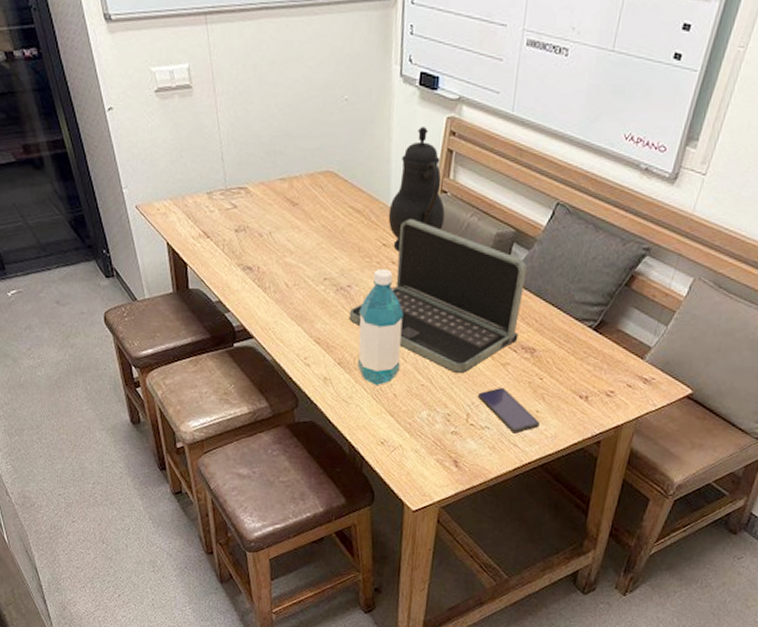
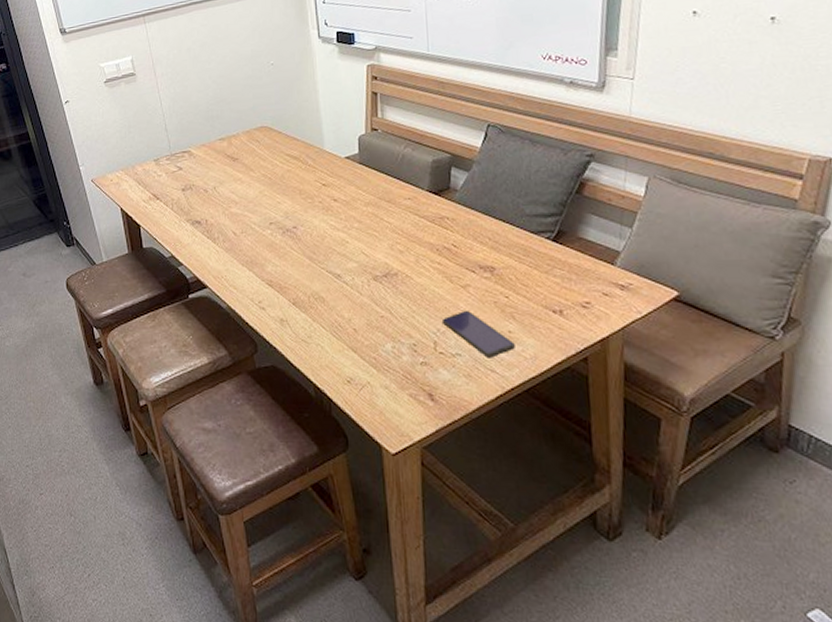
laptop: present [349,219,528,374] -> none [298,158,474,301]
water bottle: present [358,268,404,385] -> none [308,206,357,321]
coffeepot: present [388,127,445,251] -> none [324,76,379,189]

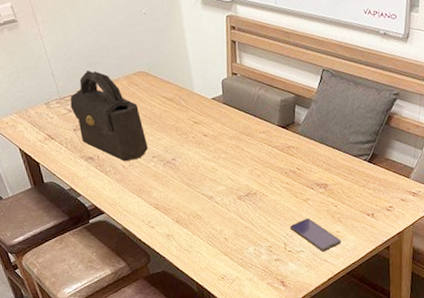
handbag: none [181,125,265,227] -> present [70,70,148,161]

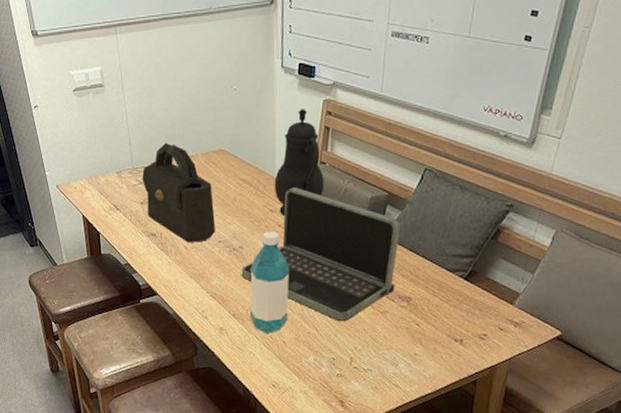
laptop: none [177,99,313,214] -> present [241,187,401,322]
water bottle: none [185,141,226,233] -> present [250,231,290,334]
coffeepot: none [194,26,239,126] -> present [274,109,324,215]
smartphone: present [290,218,341,252] -> none [360,334,418,375]

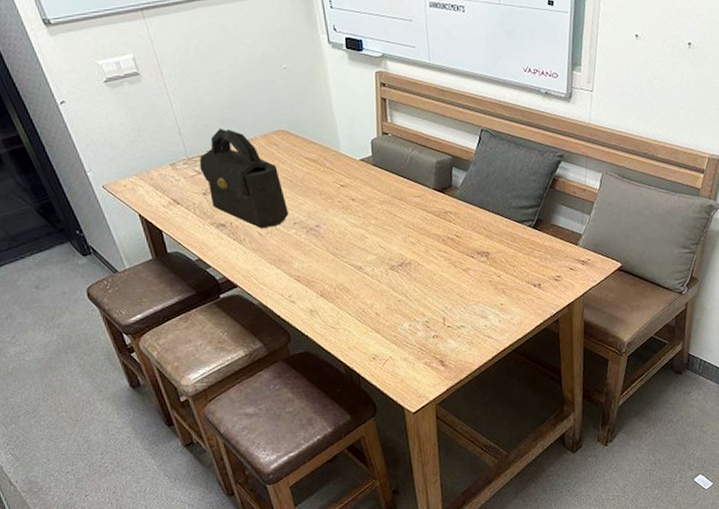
laptop: present [241,187,401,322] -> none [322,160,473,285]
water bottle: present [250,231,290,334] -> none [331,206,377,308]
coffeepot: present [274,109,324,215] -> none [340,82,390,189]

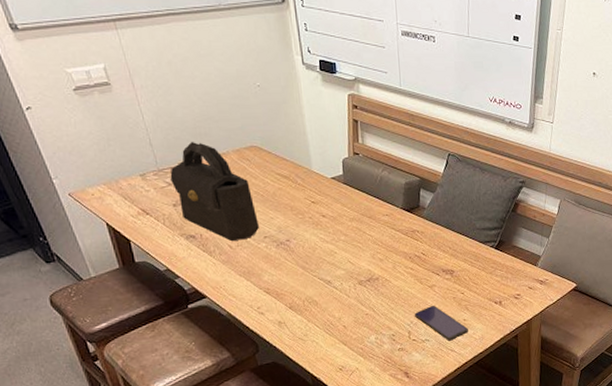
smartphone: none [449,290,506,327] -> present [415,306,468,341]

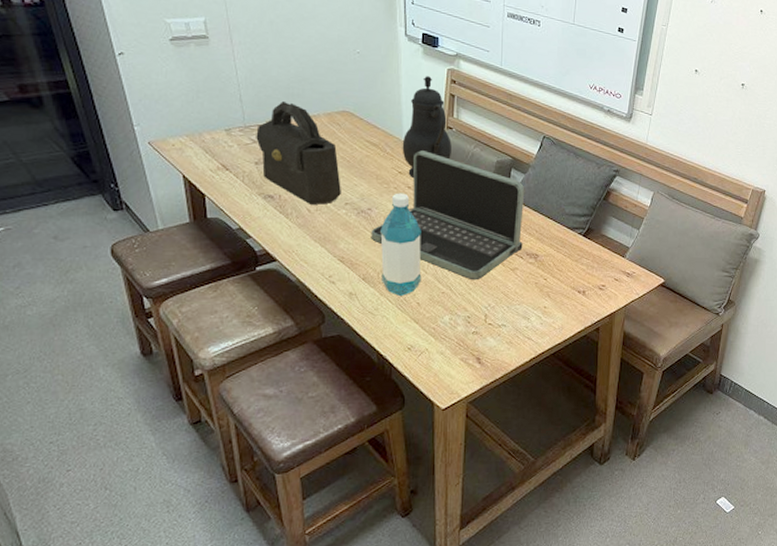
laptop: none [292,178,438,300] -> present [370,150,525,281]
water bottle: none [301,222,345,321] -> present [380,193,422,296]
coffeepot: none [311,103,361,206] -> present [402,76,452,178]
smartphone: present [415,306,468,341] -> none [494,290,548,328]

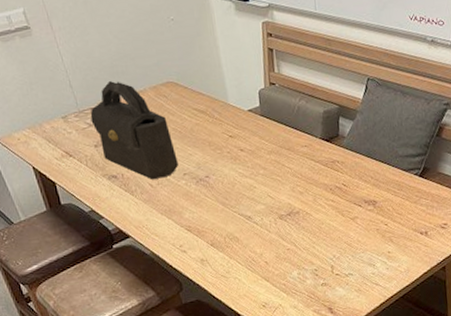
laptop: present [370,150,525,281] -> none [211,111,360,234]
water bottle: present [380,193,422,296] -> none [220,156,266,257]
coffeepot: present [402,76,452,178] -> none [228,33,278,140]

